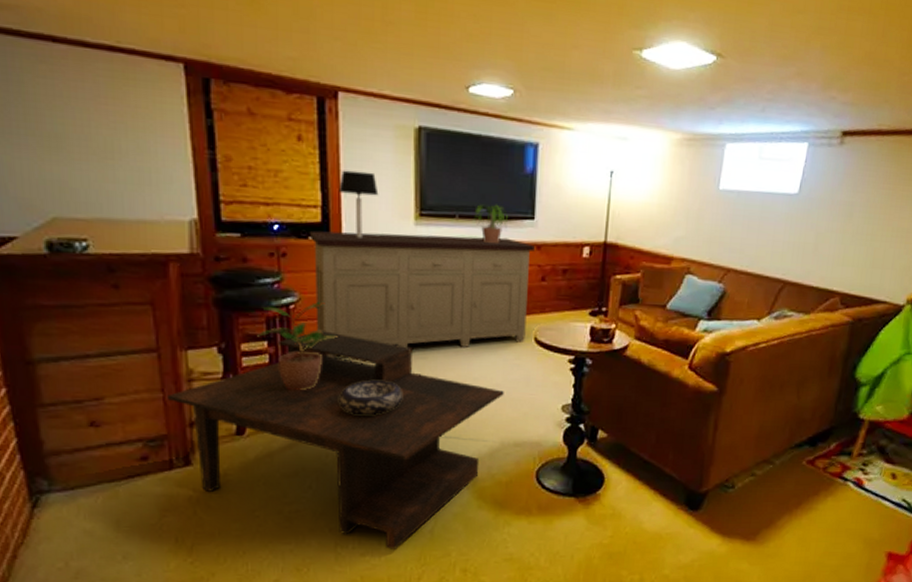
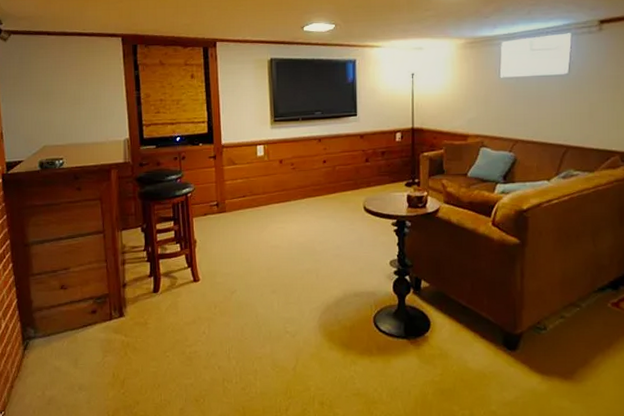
coffee table: present [168,331,504,551] -> none [109,211,343,385]
potted plant: present [257,302,338,391] -> none [167,190,221,258]
sideboard: present [309,230,536,358] -> none [199,131,360,231]
table lamp: present [338,170,379,238] -> none [218,94,245,142]
decorative bowl: present [339,380,402,416] -> none [223,247,267,275]
potted plant: present [474,204,508,243] -> none [312,107,337,136]

